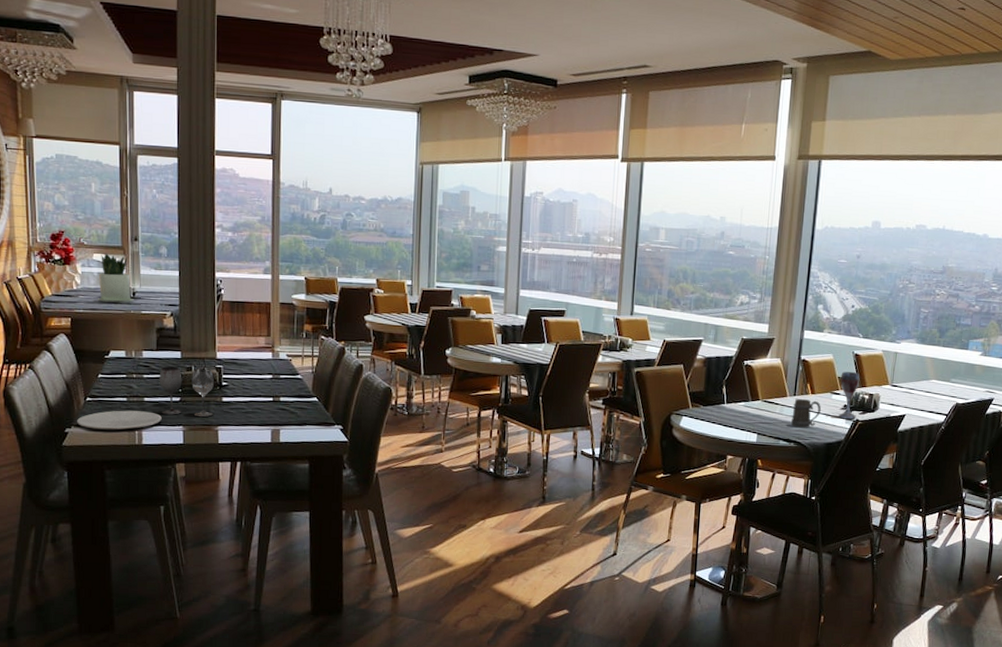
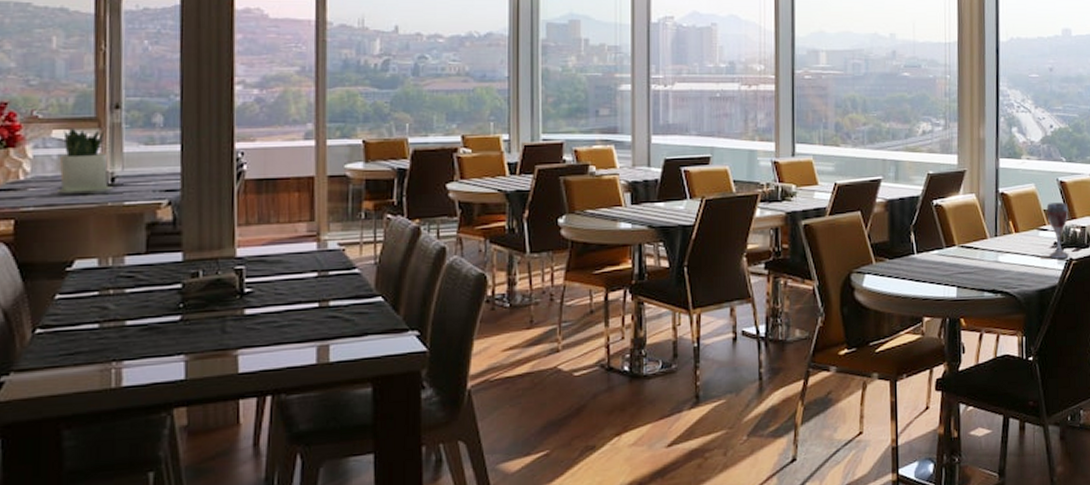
plate: present [77,410,162,430] -> none [19,339,152,373]
wineglass: present [159,367,214,418] -> none [149,272,232,341]
beer mug: present [791,399,821,428] -> none [995,240,1028,275]

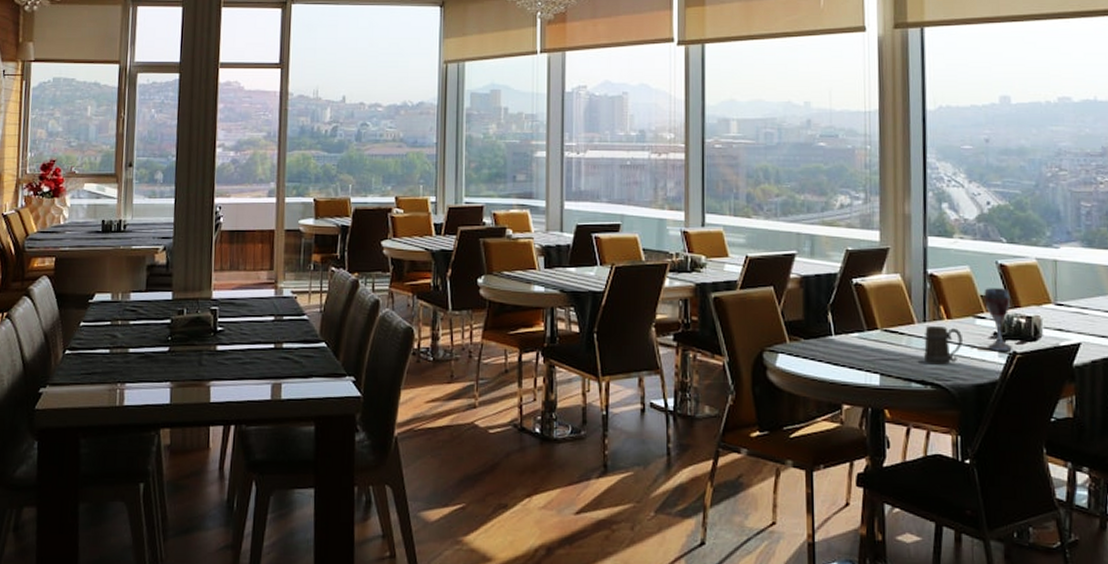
planter: present [56,127,112,194] -> none [84,182,124,238]
beer mug: none [995,240,1028,275] -> present [924,326,962,365]

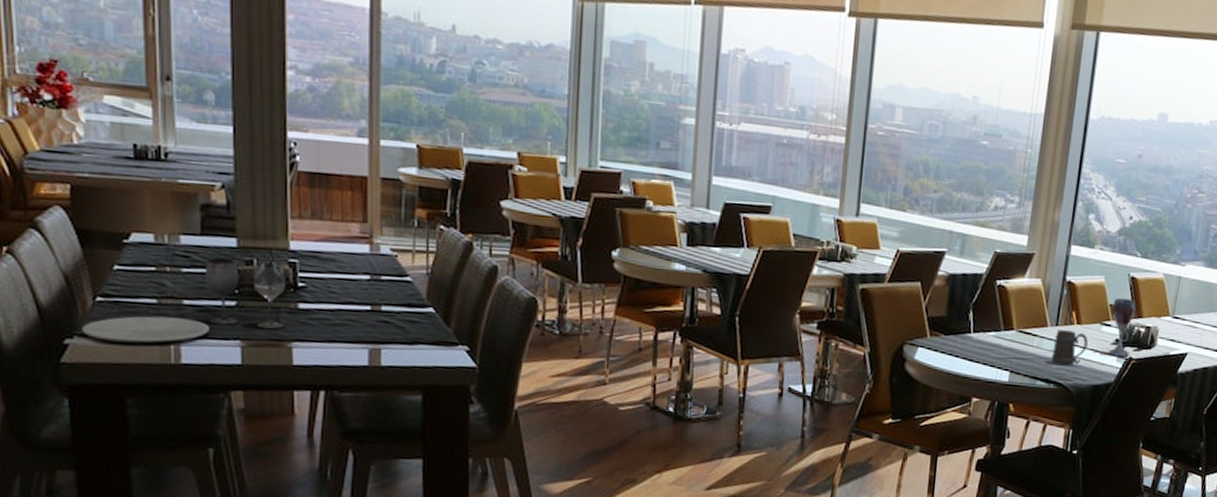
plate: none [53,364,147,389] -> present [82,316,209,344]
wineglass: none [146,310,208,371] -> present [204,258,286,330]

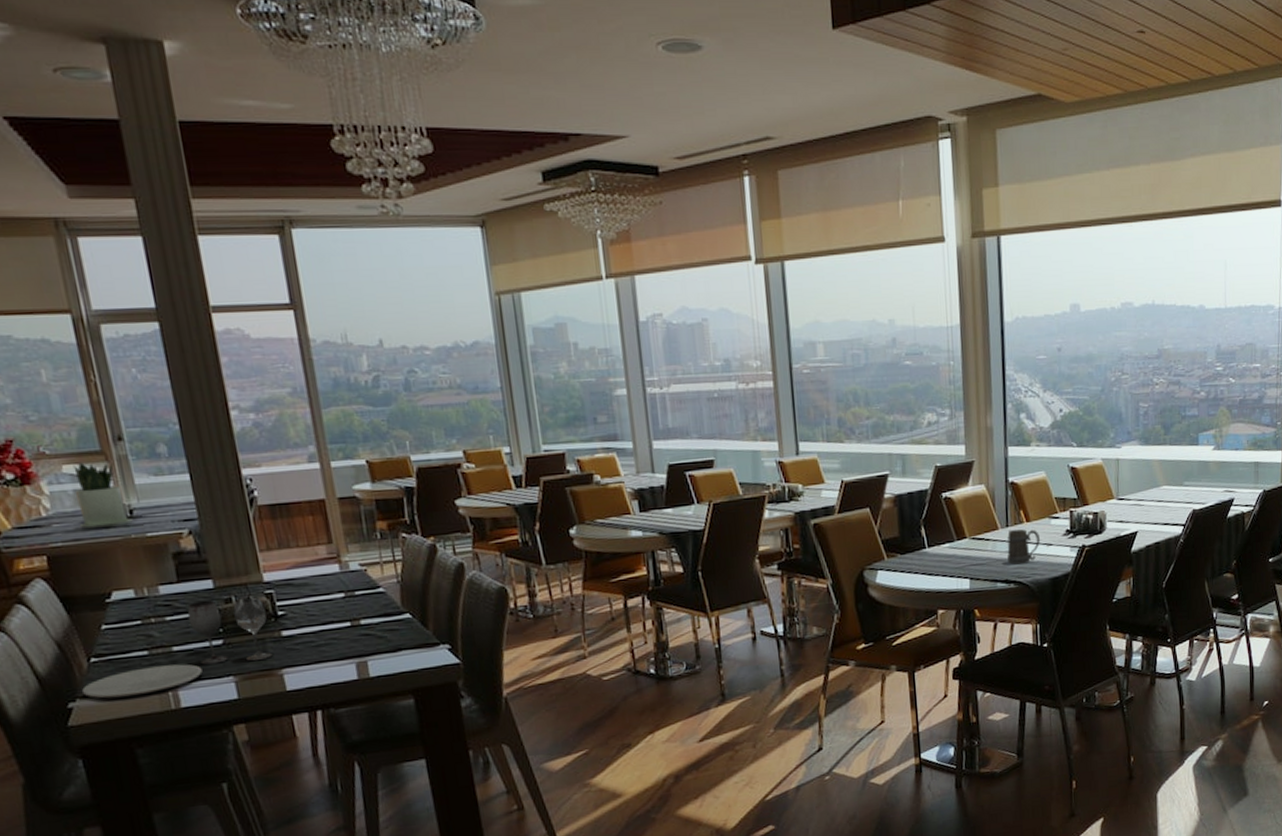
planter: none [110,95,166,168] -> present [73,460,133,529]
cup: present [1109,298,1136,356] -> none [1057,489,1083,546]

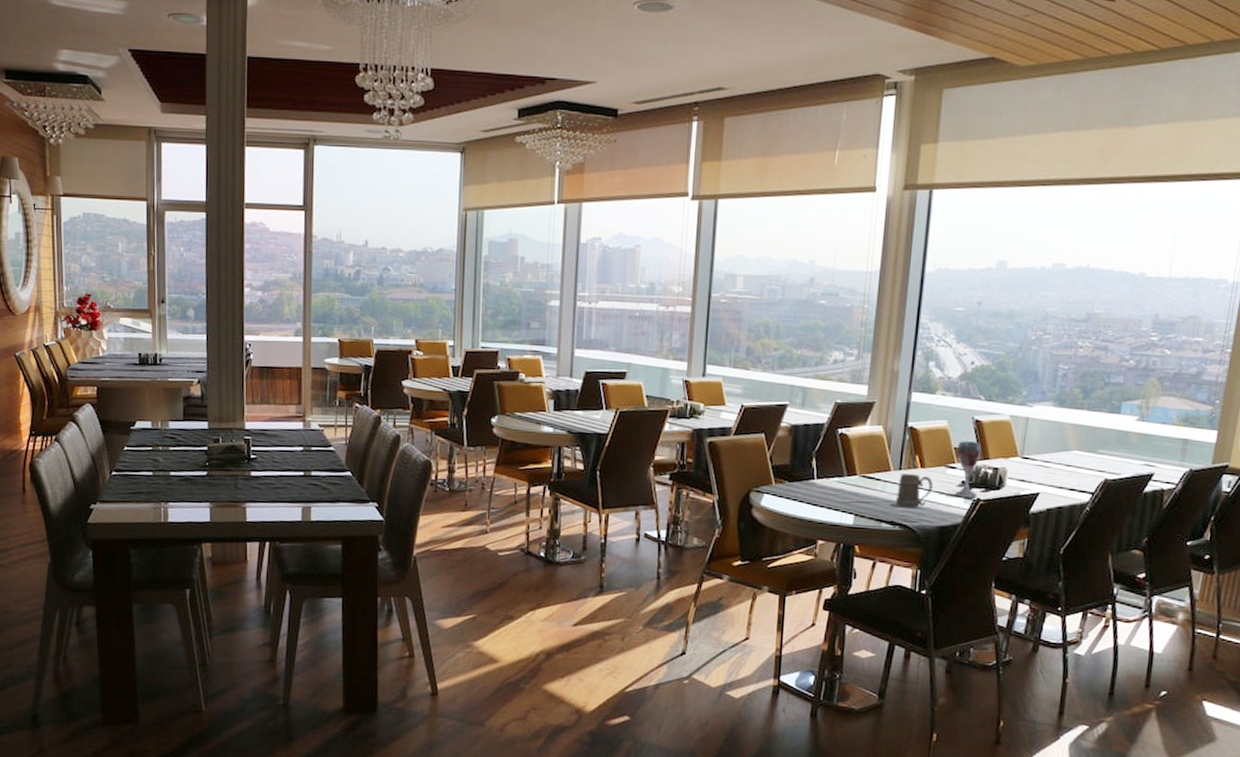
planter: present [73,460,133,529] -> none [123,317,160,370]
plate: present [82,664,203,699] -> none [102,485,188,507]
wineglass: present [187,597,273,665] -> none [185,438,242,494]
cup: none [1057,489,1083,546] -> present [955,441,982,497]

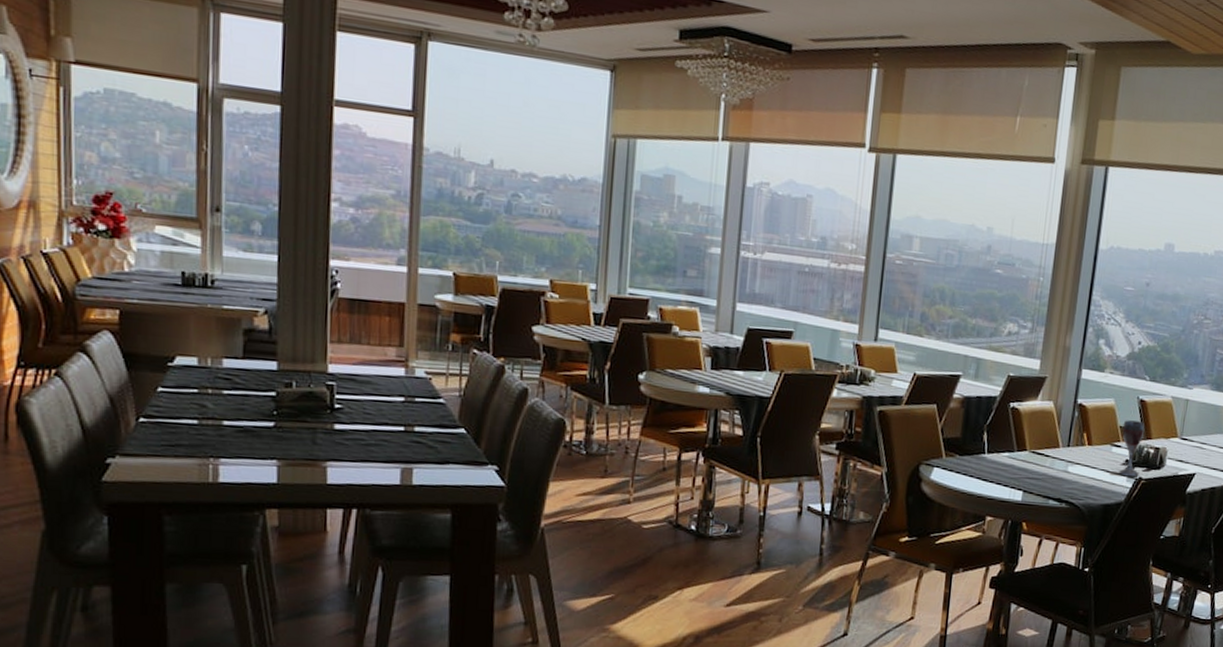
beer mug: present [896,474,933,509] -> none [1063,451,1099,486]

